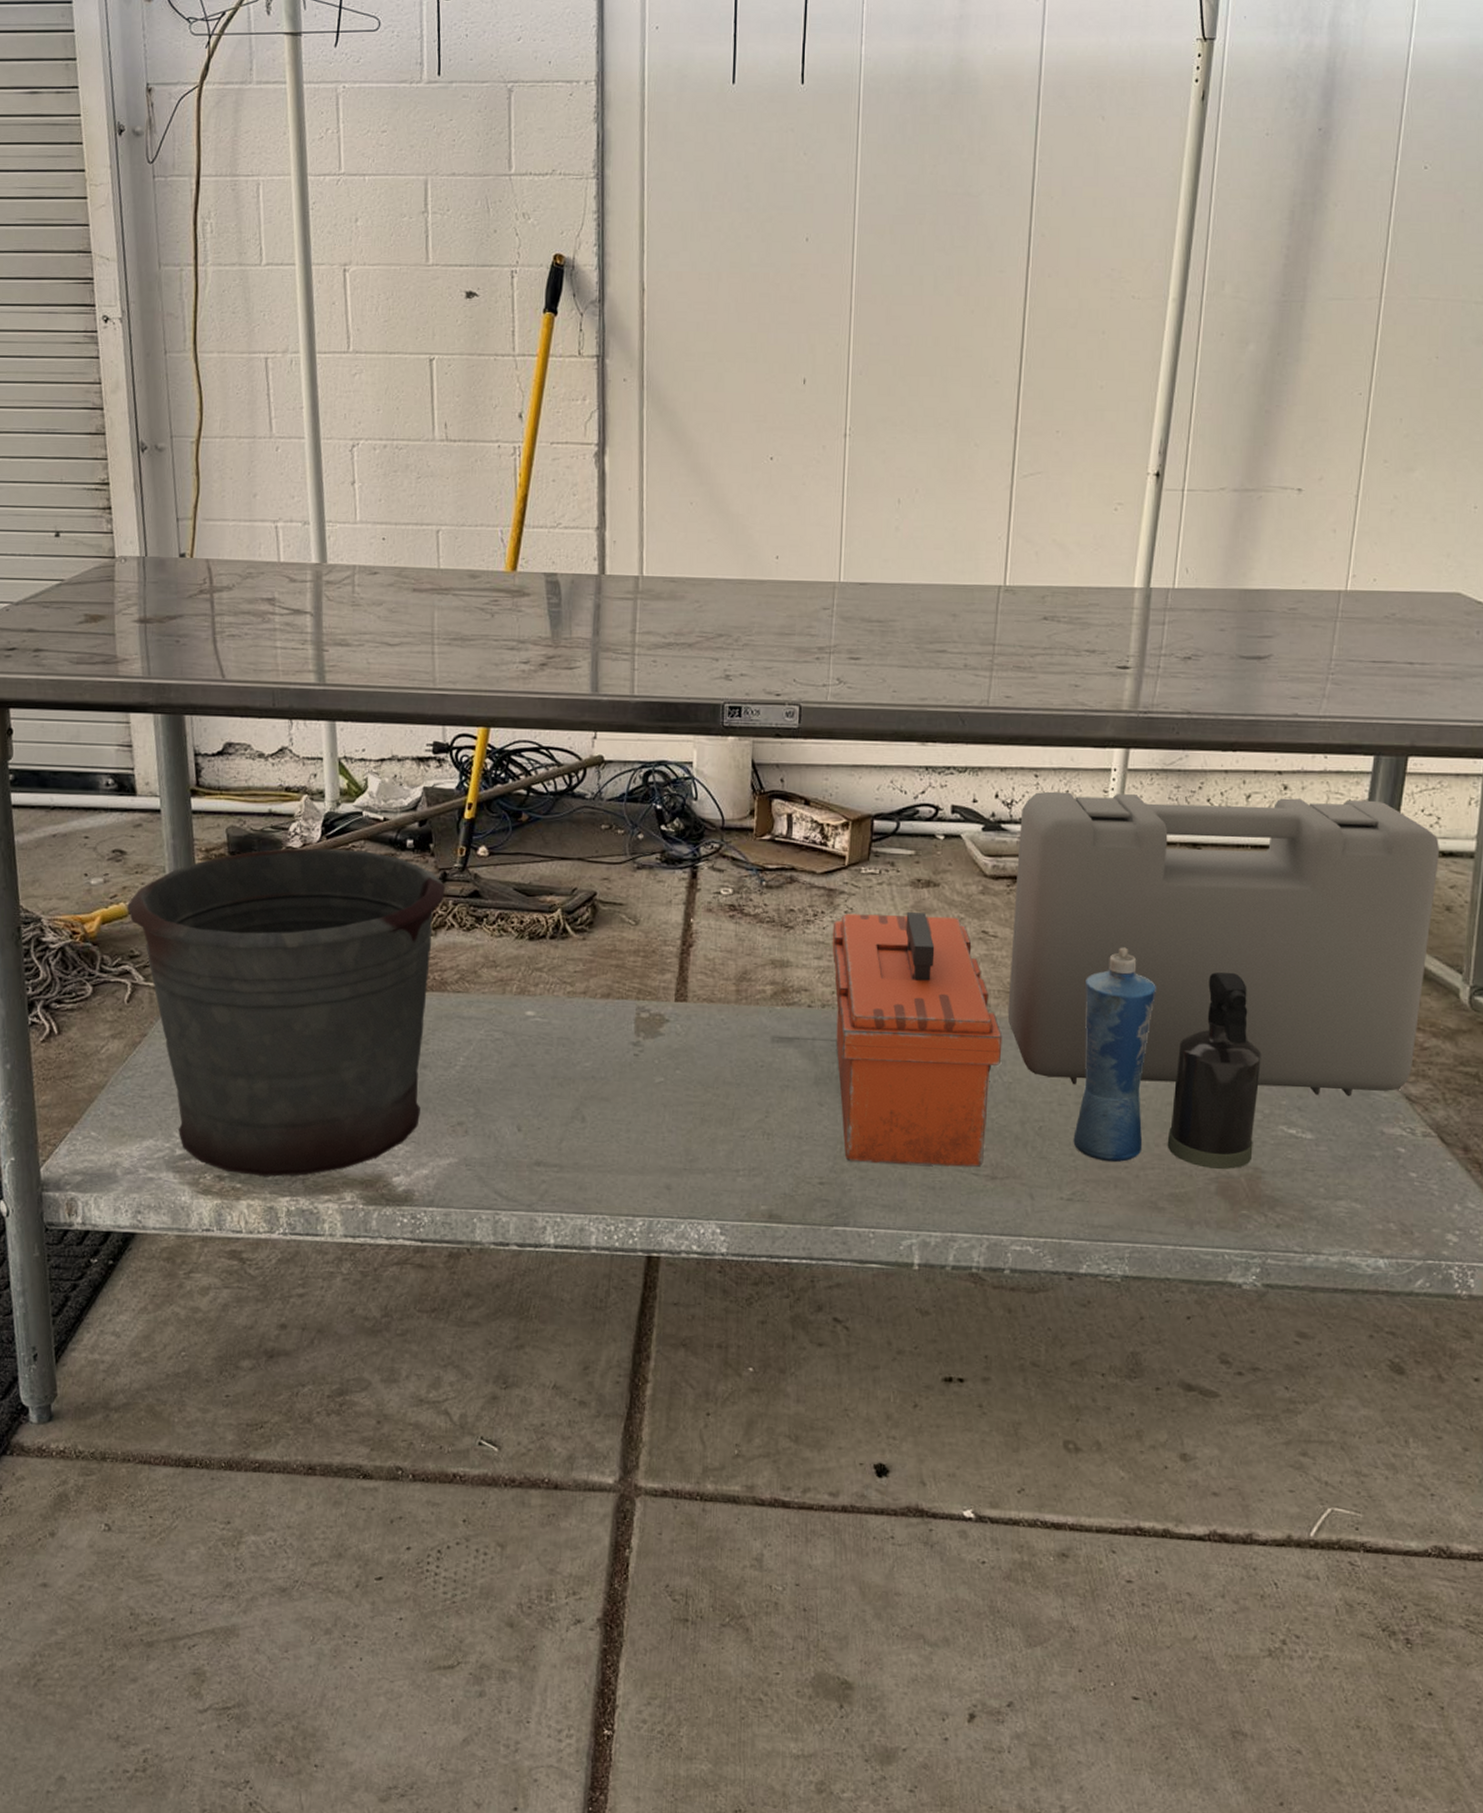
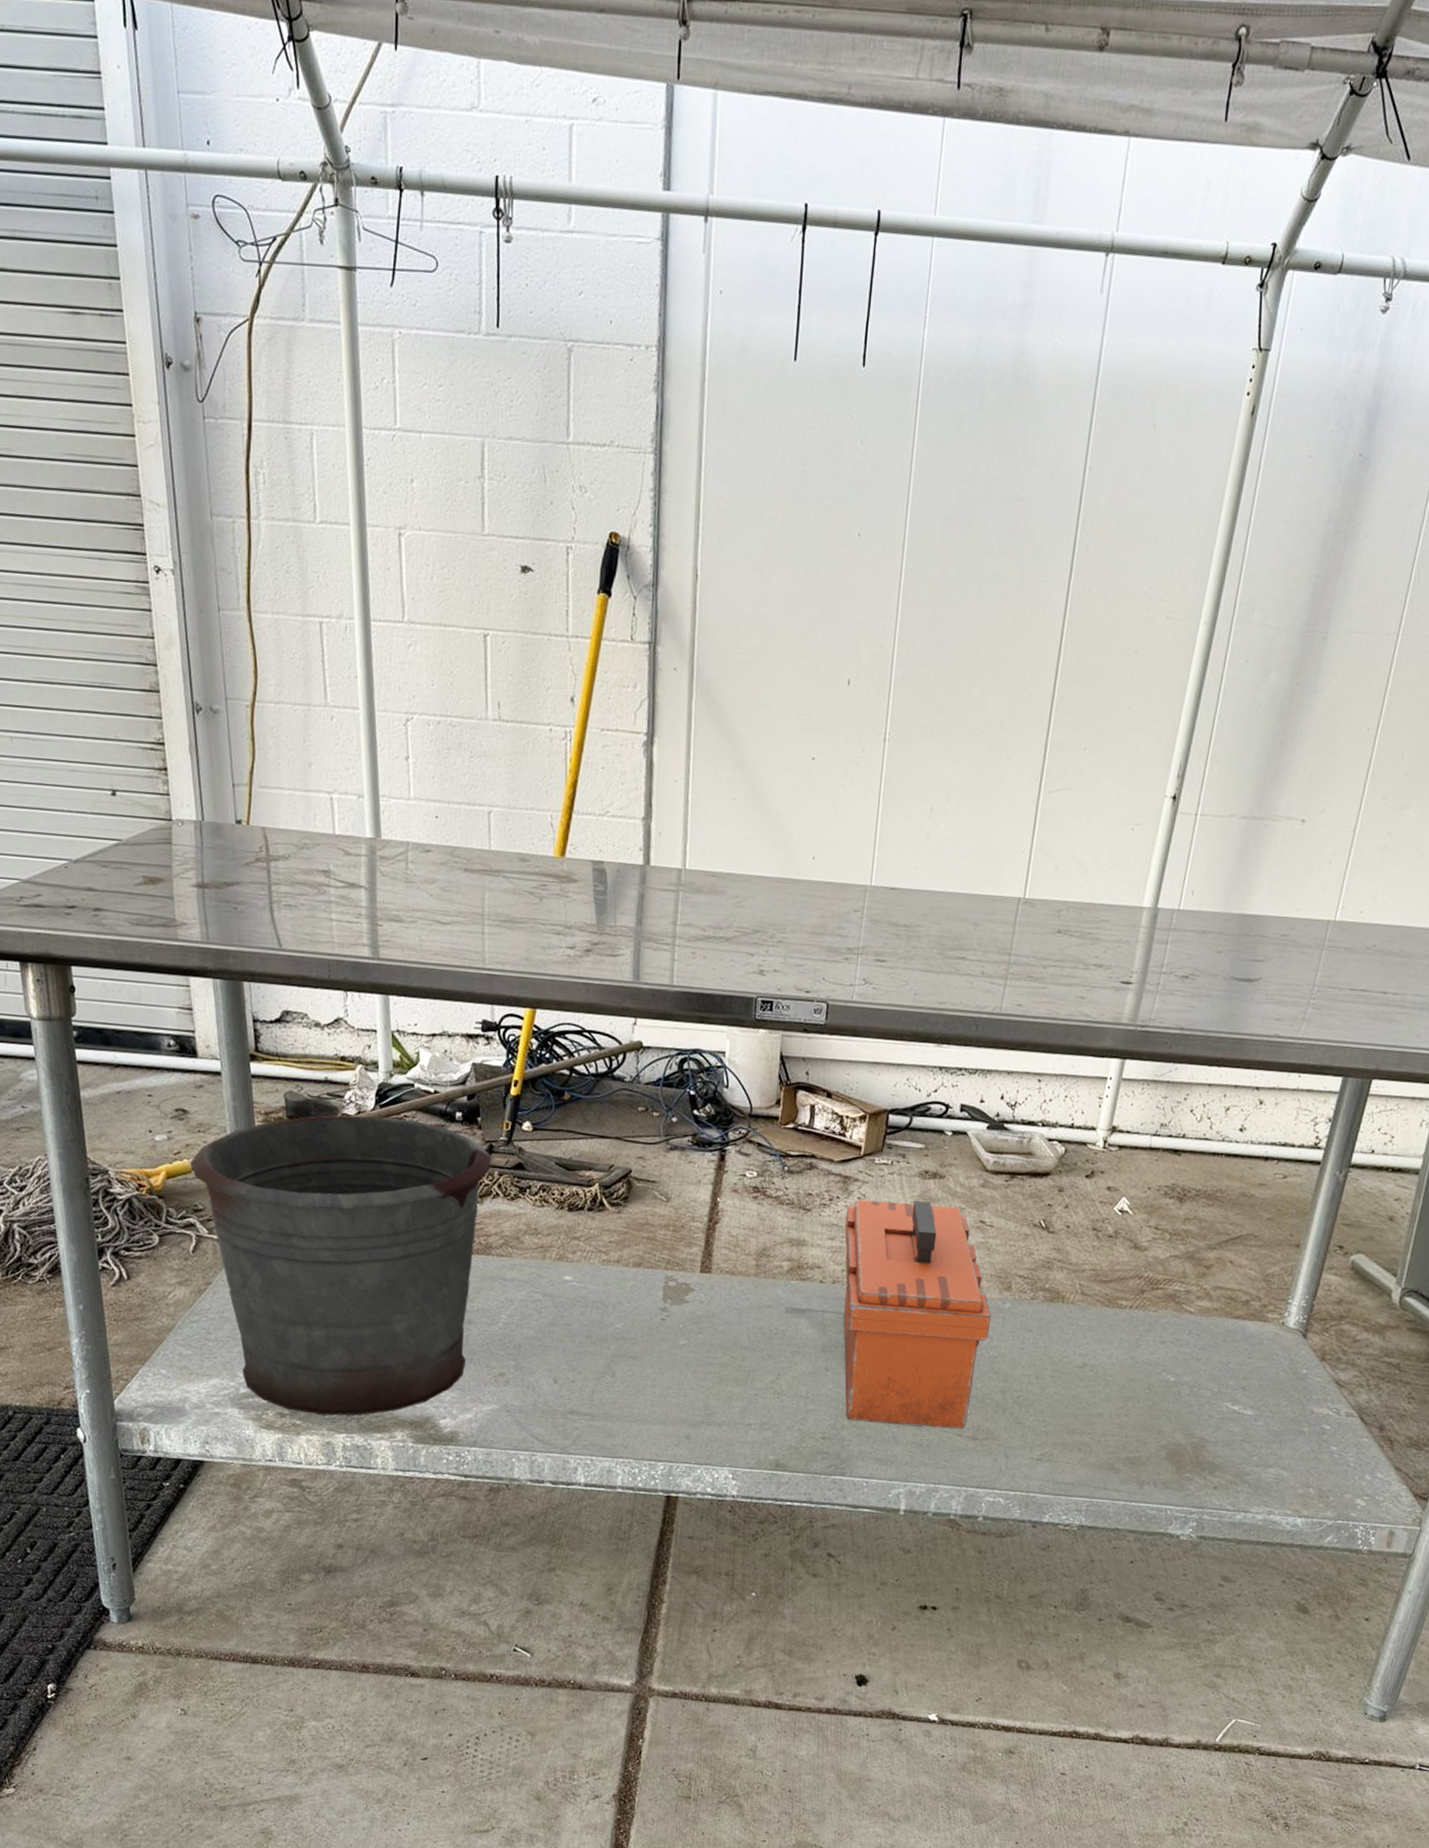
tool box: present [1007,791,1439,1097] -> none [997,1095,1391,1380]
squeeze bottle: present [1073,947,1156,1162] -> none [1046,1240,1130,1429]
spray bottle: present [1167,972,1261,1170] -> none [1127,1267,1216,1439]

